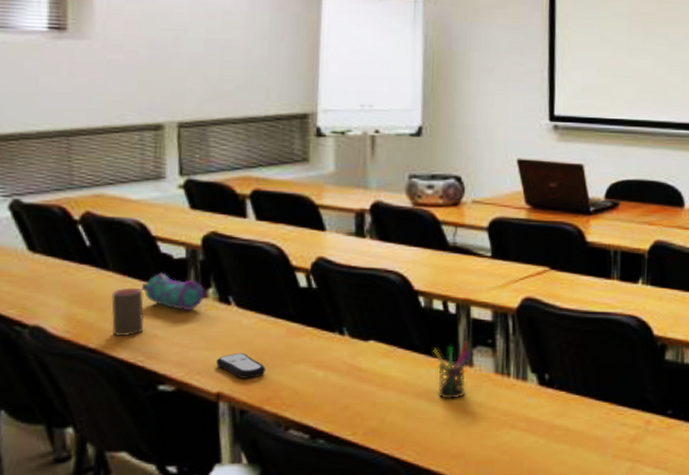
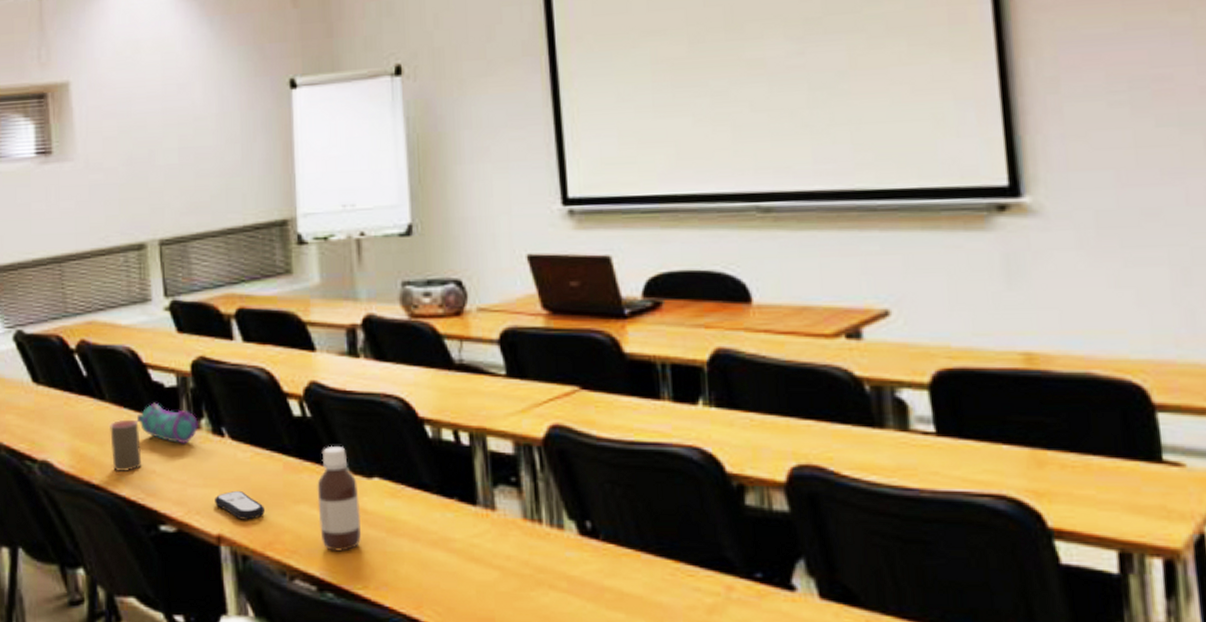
bottle: none [316,313,356,404] -> present [317,445,361,552]
pen holder: present [433,341,473,399] -> none [446,479,494,550]

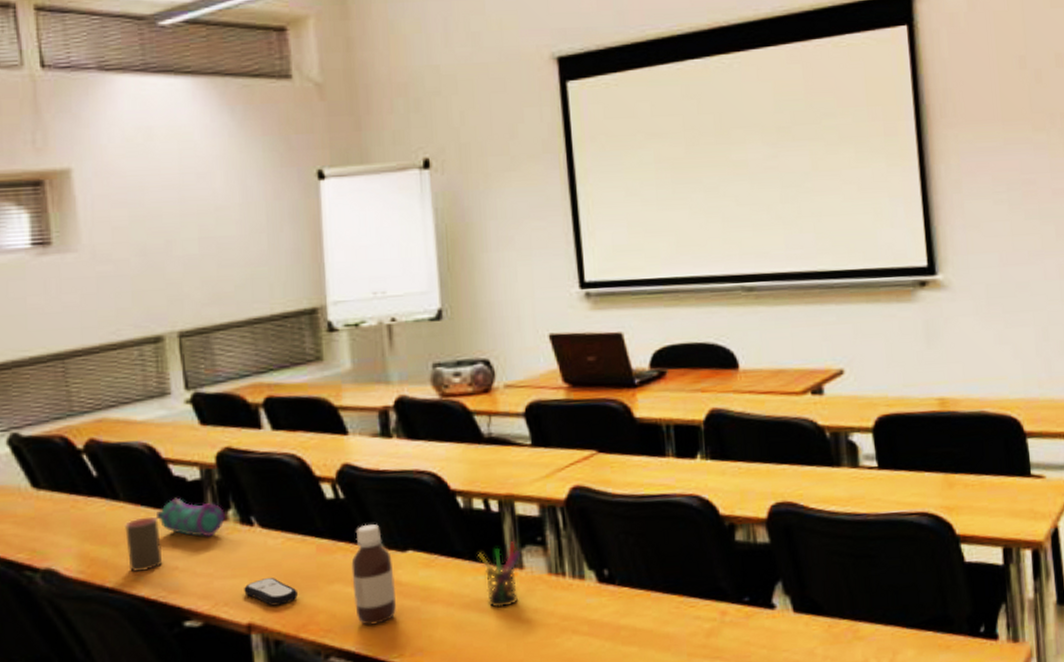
pen holder: none [446,479,494,550] -> present [478,541,522,608]

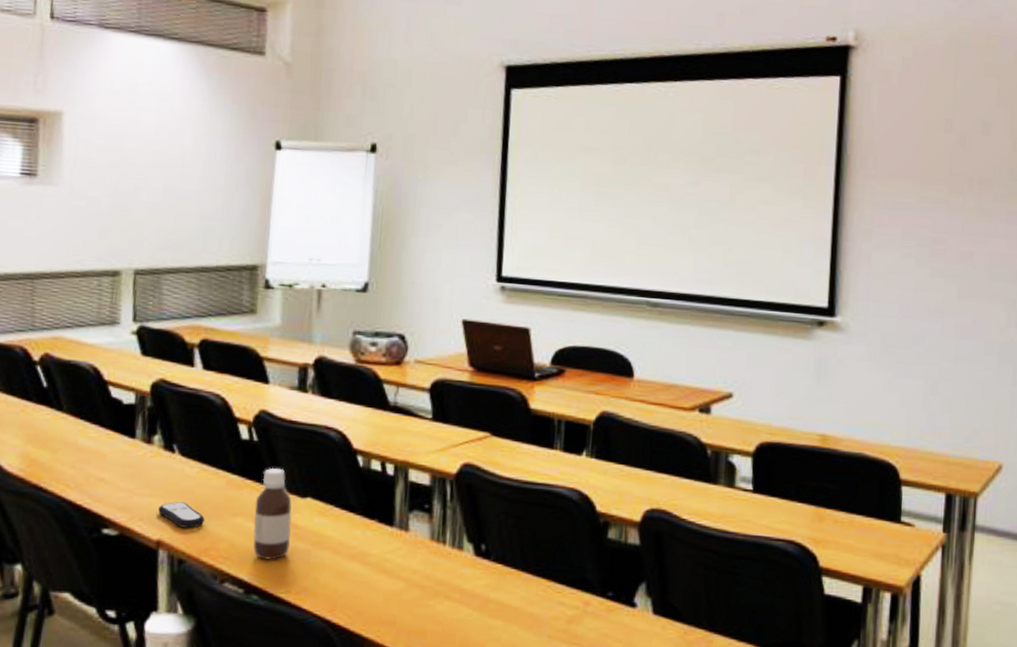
cup: present [125,516,163,573] -> none [62,430,94,479]
pencil case: present [155,497,225,537] -> none [91,417,151,457]
pen holder: present [478,541,522,608] -> none [369,505,409,564]

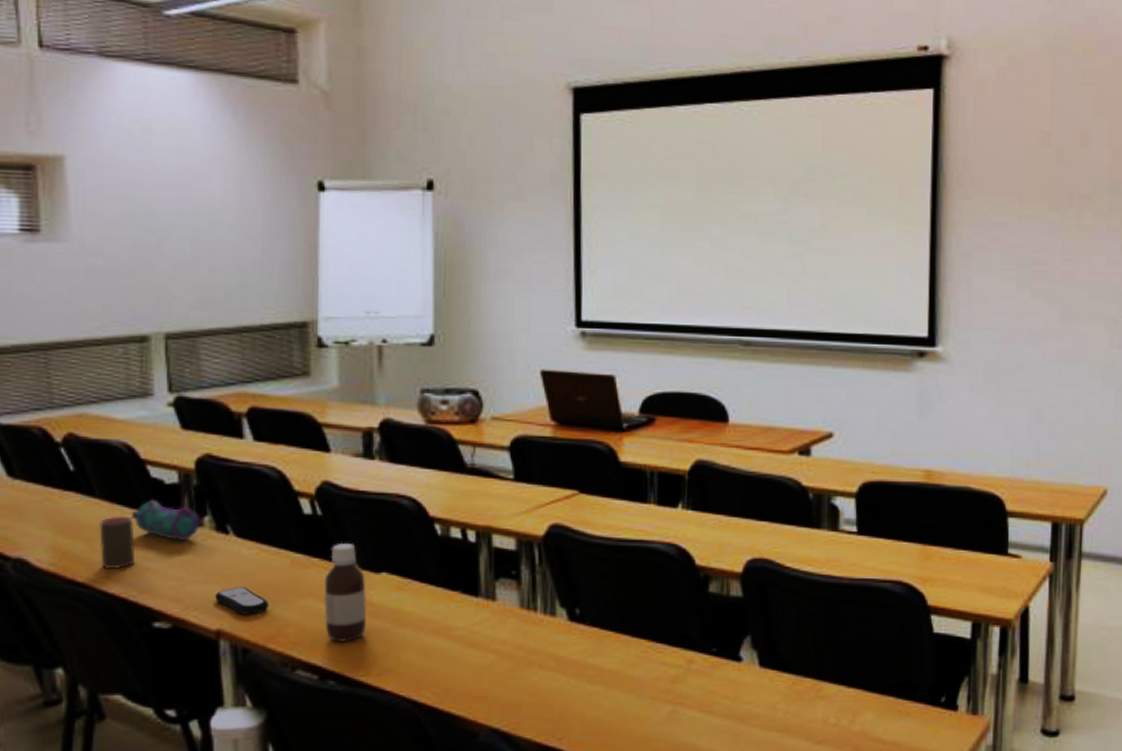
cup: none [62,430,94,479] -> present [99,516,136,570]
pencil case: none [91,417,151,457] -> present [131,499,201,541]

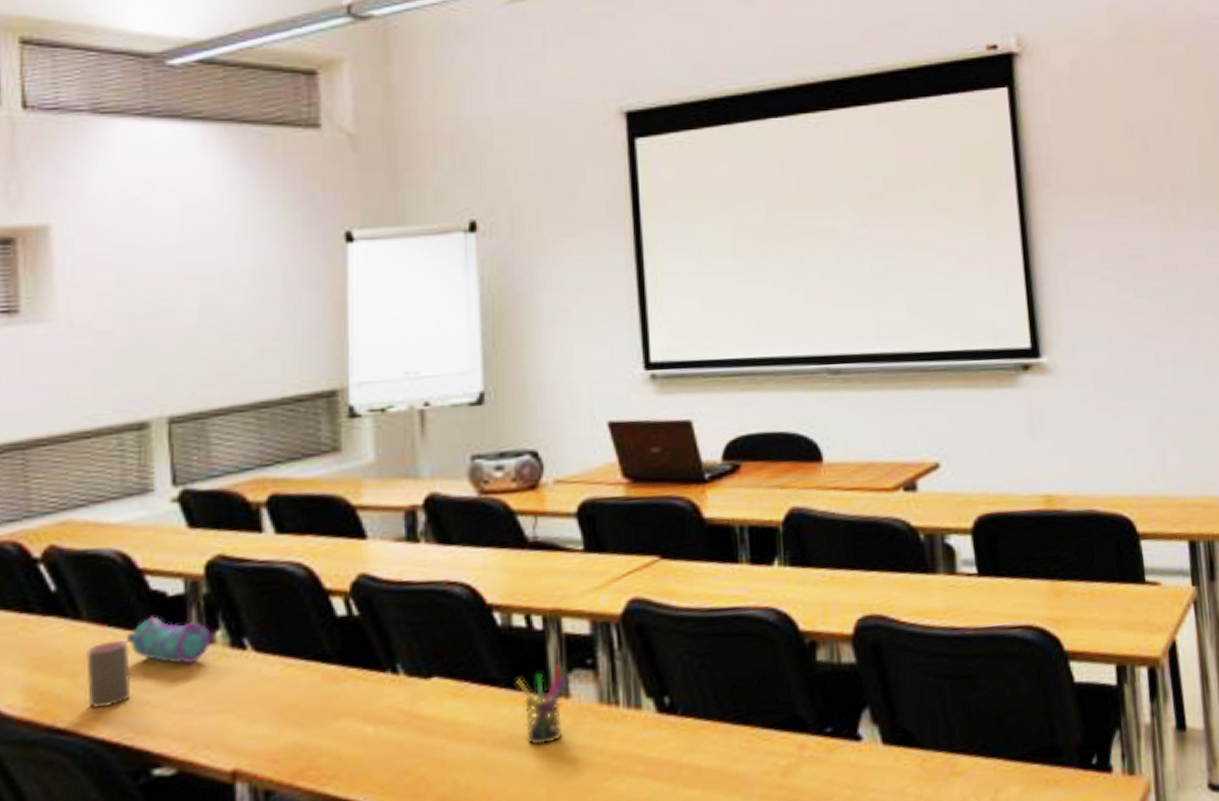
remote control: present [215,587,268,615] -> none [230,713,296,748]
bottle: present [324,542,367,642] -> none [363,646,417,770]
pen holder: none [451,573,495,636] -> present [516,665,568,745]

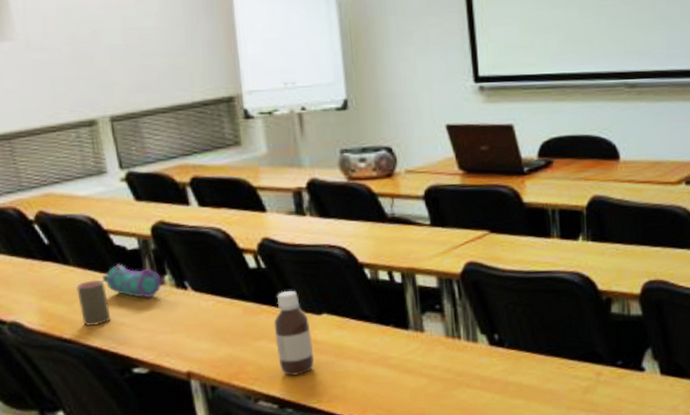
bottle: none [363,646,417,770] -> present [274,290,314,376]
pen holder: present [516,665,568,745] -> none [384,309,422,364]

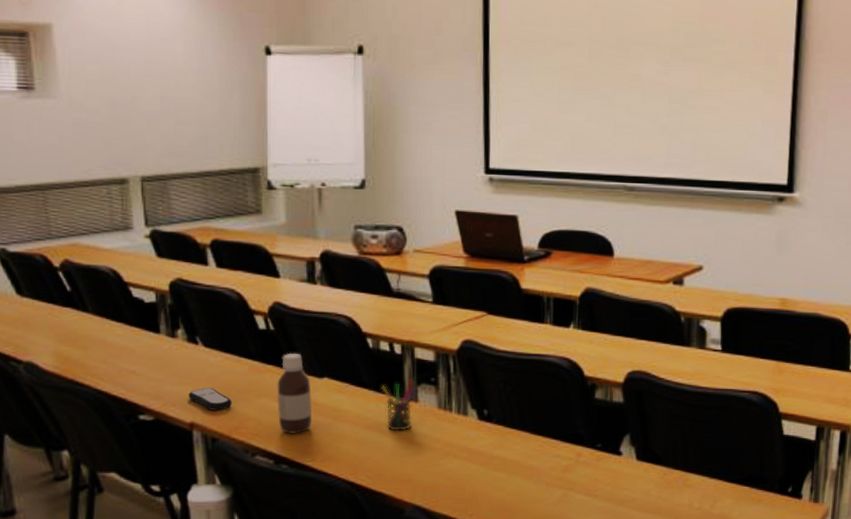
cup: present [76,279,112,327] -> none [93,328,123,373]
pencil case: present [102,264,162,298] -> none [118,315,175,350]
remote control: none [182,334,229,358] -> present [189,388,232,411]
pen holder: none [384,309,422,364] -> present [381,379,418,431]

